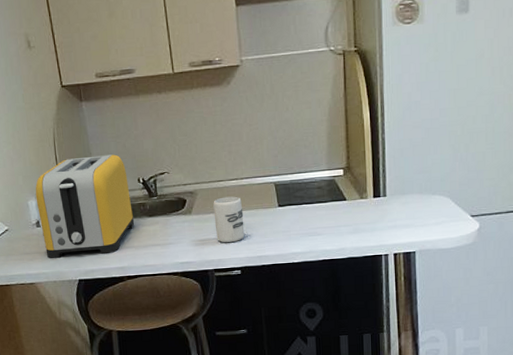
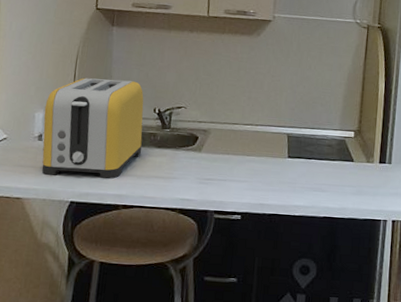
cup: present [213,196,245,243] -> none [222,140,253,187]

